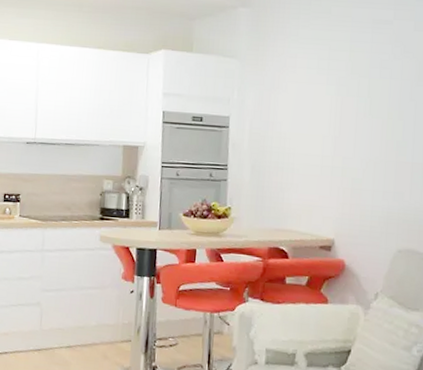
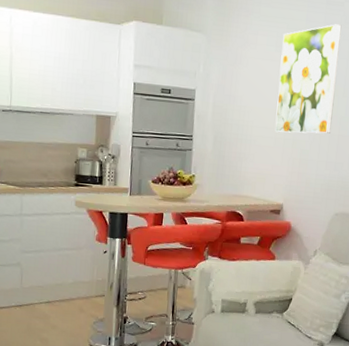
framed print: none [320,43,392,161] -> present [275,24,342,134]

